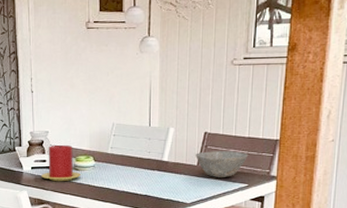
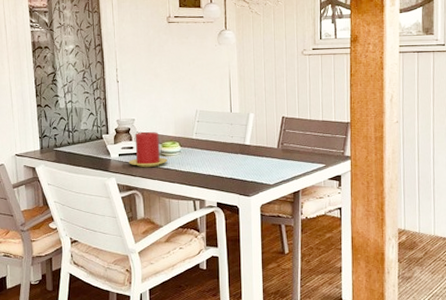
ceramic bowl: present [196,151,249,178] -> none [275,134,324,160]

